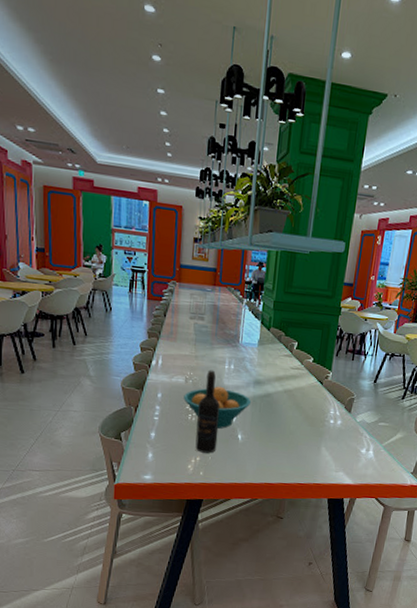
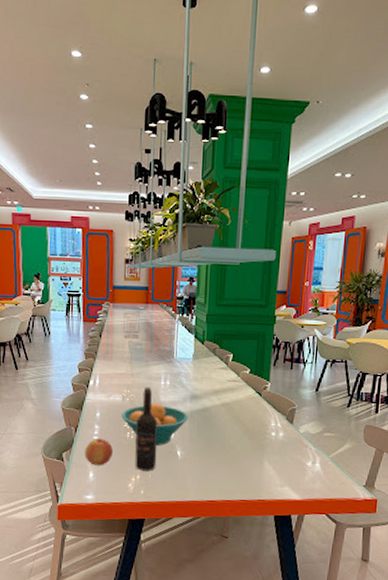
apple: none [144,419,173,447] -> present [85,438,113,466]

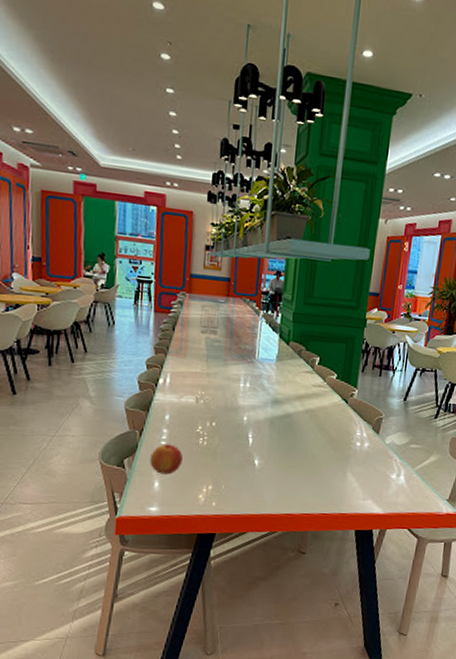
fruit bowl: present [121,402,189,446] -> none [194,406,270,454]
wine bottle: present [135,387,158,471] -> none [207,388,234,481]

